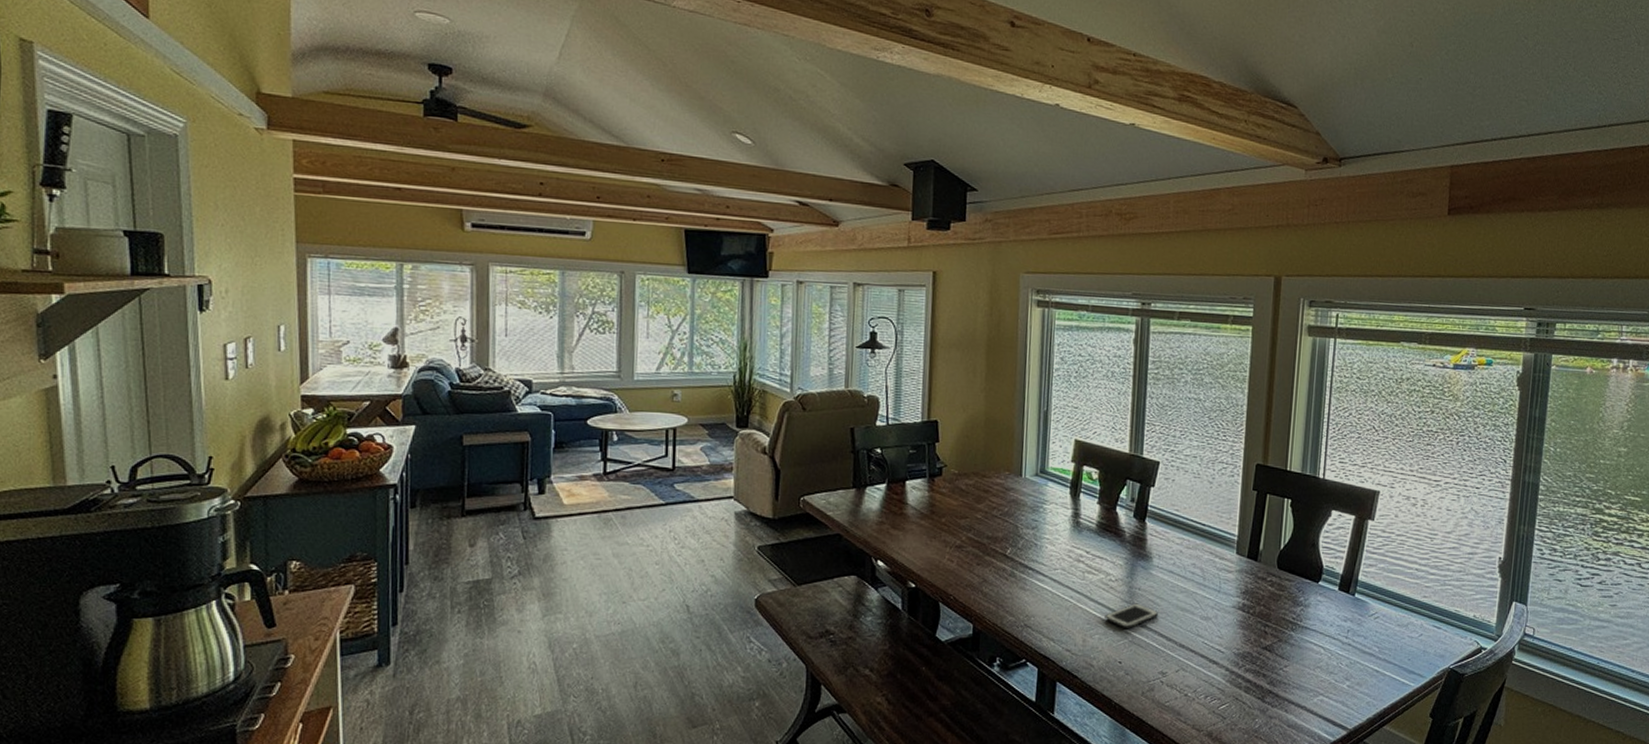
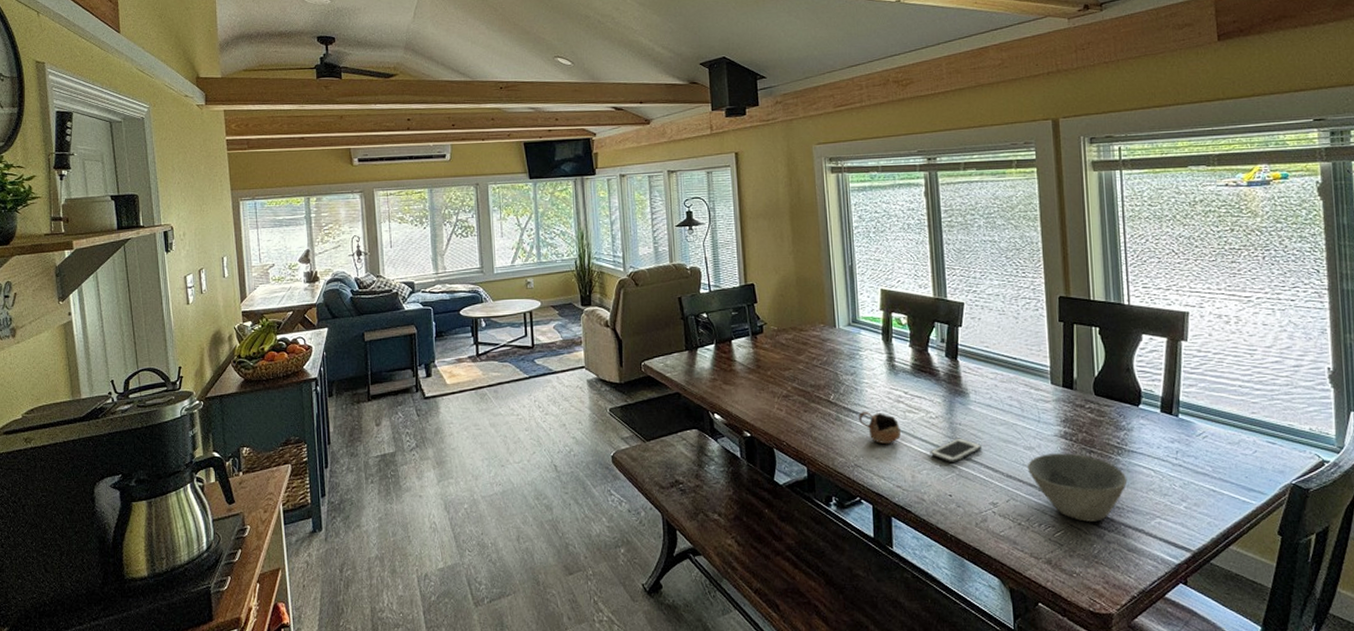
cup: none [1035,568,1077,606] -> present [859,411,901,445]
bowl: none [1201,625,1297,696] -> present [1027,453,1128,522]

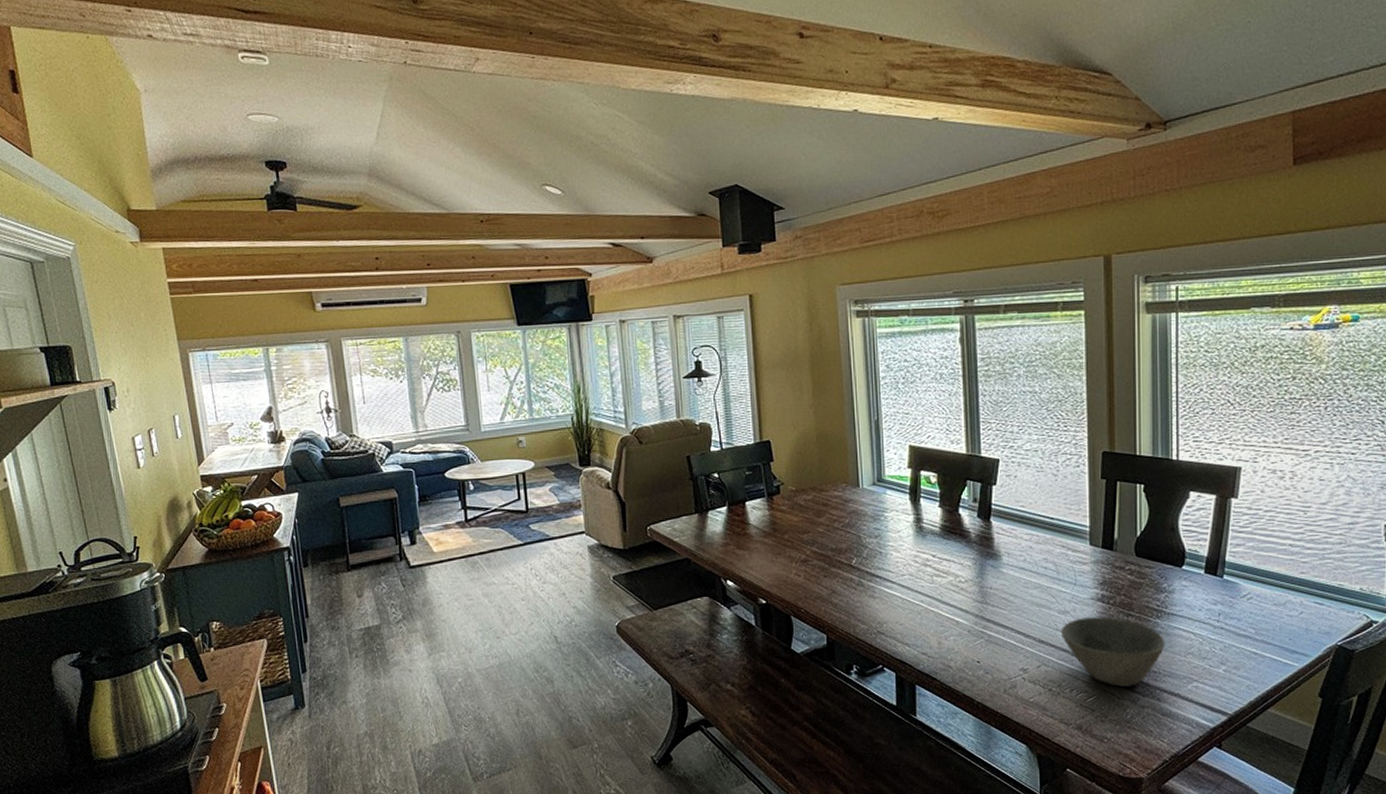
cup: present [859,411,901,445] -> none [883,575,927,610]
cell phone: present [930,438,983,464] -> none [958,602,1014,629]

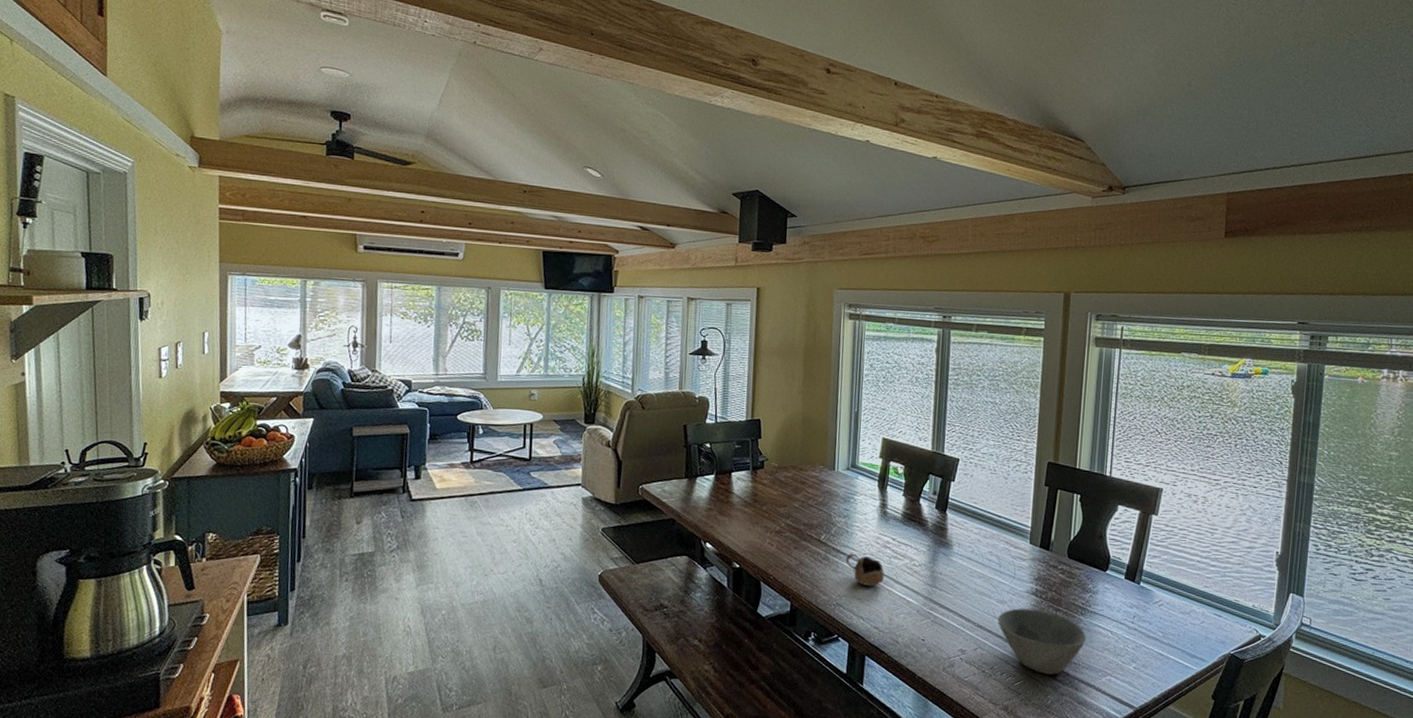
cup: none [883,575,927,610] -> present [846,553,884,587]

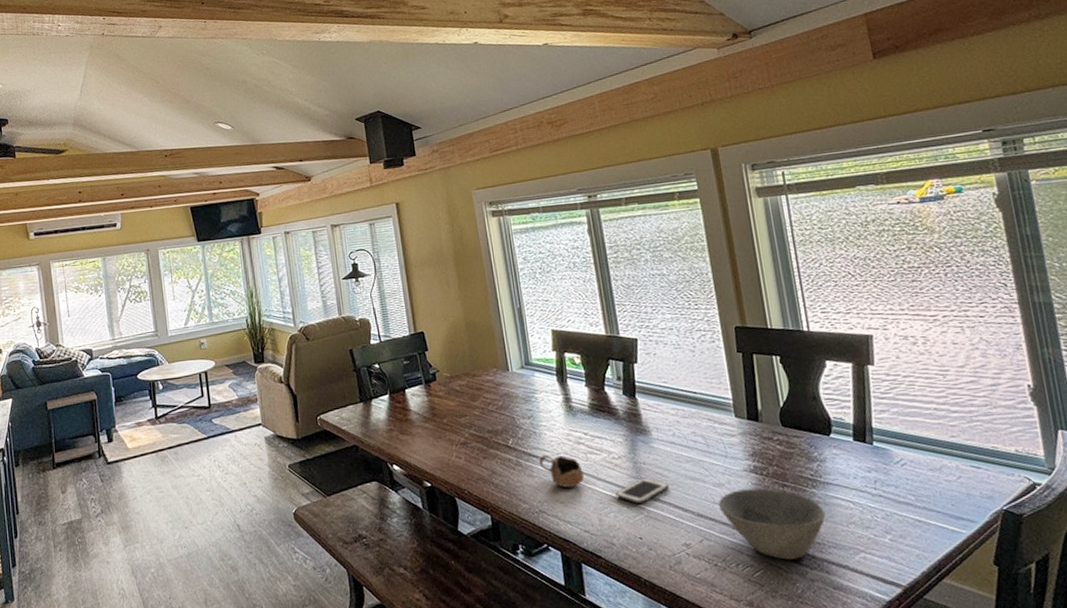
cell phone: none [909,586,959,610] -> present [615,477,670,505]

